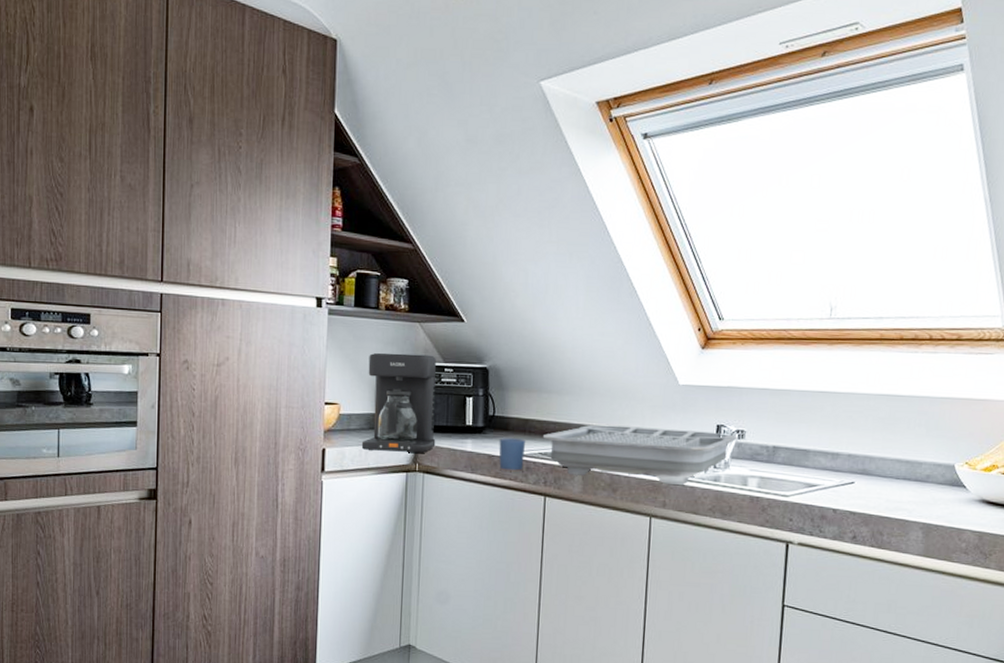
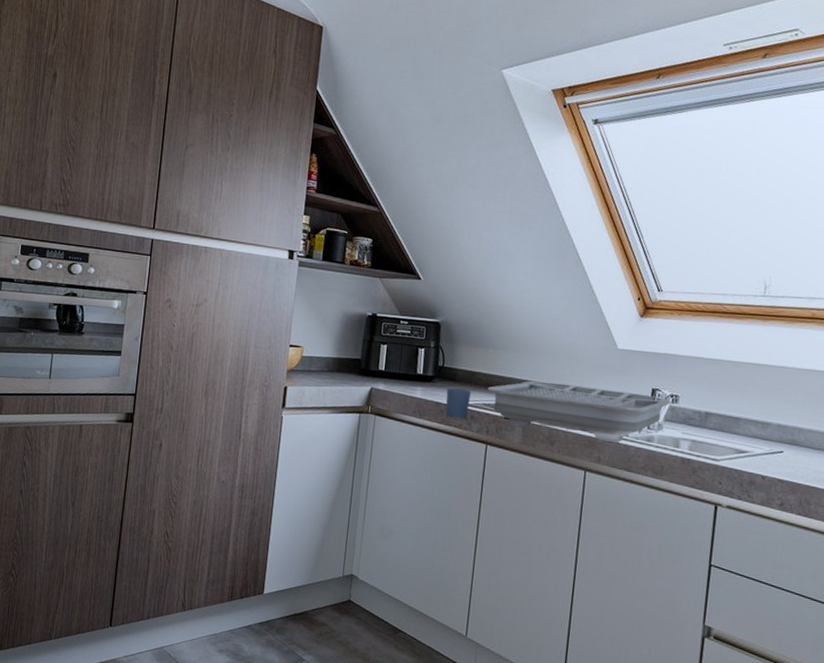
coffee maker: present [361,353,436,454] -> none [320,303,393,397]

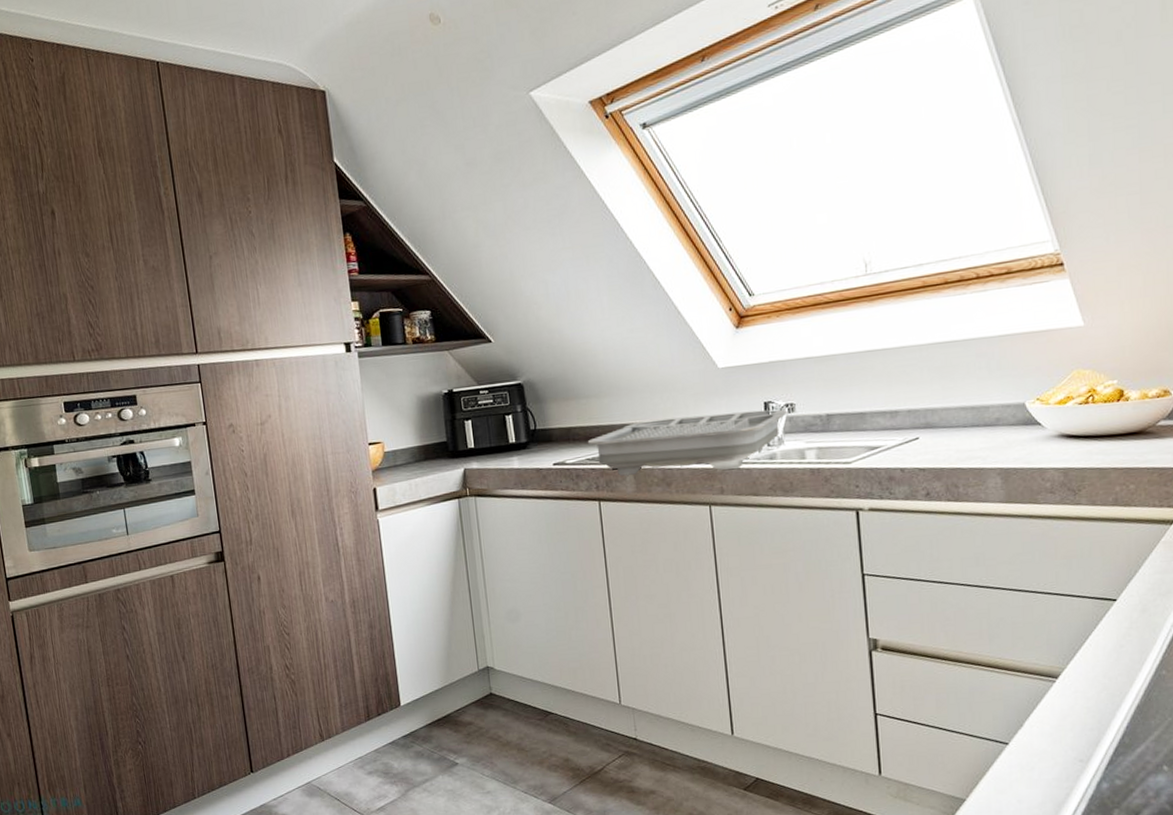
mug: present [445,387,471,420] -> none [545,447,573,483]

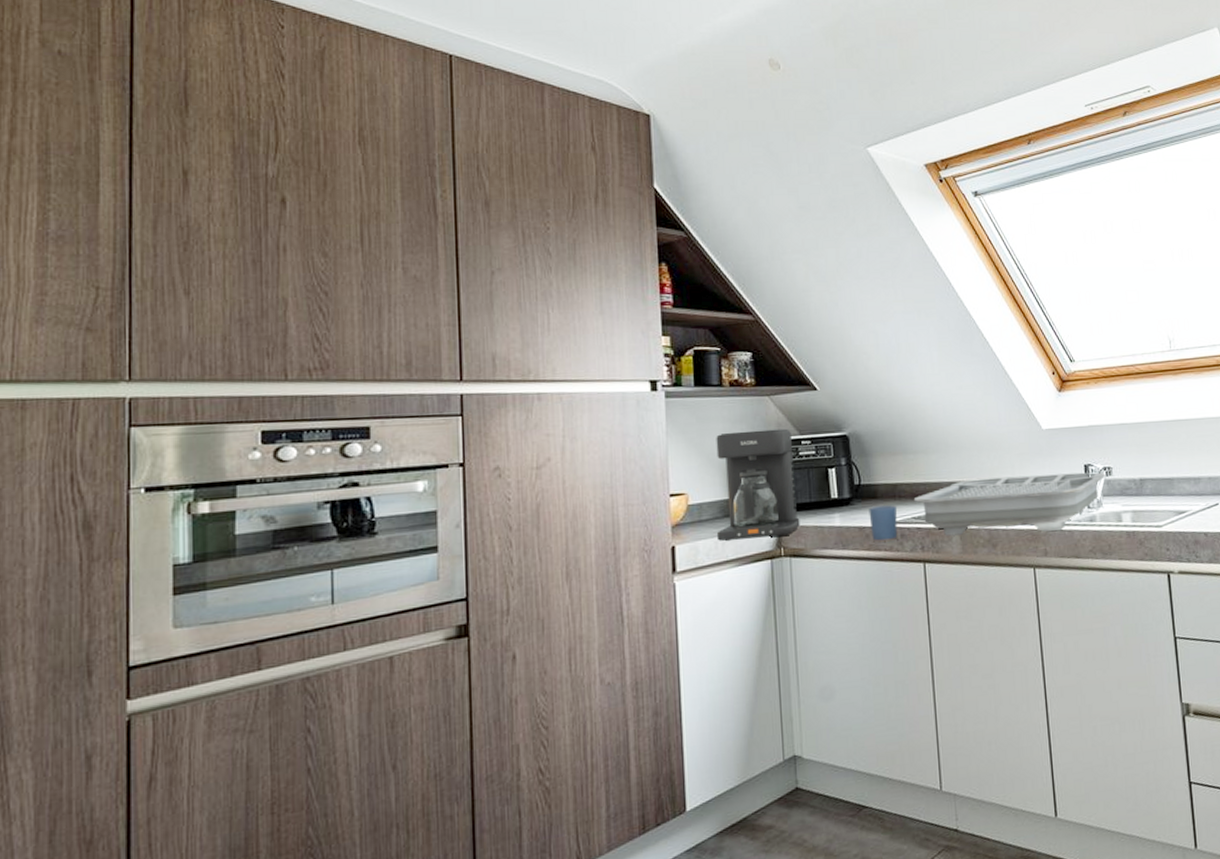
coffee maker: none [404,380,483,484] -> present [716,428,801,542]
mug: none [545,447,573,483] -> present [869,505,898,543]

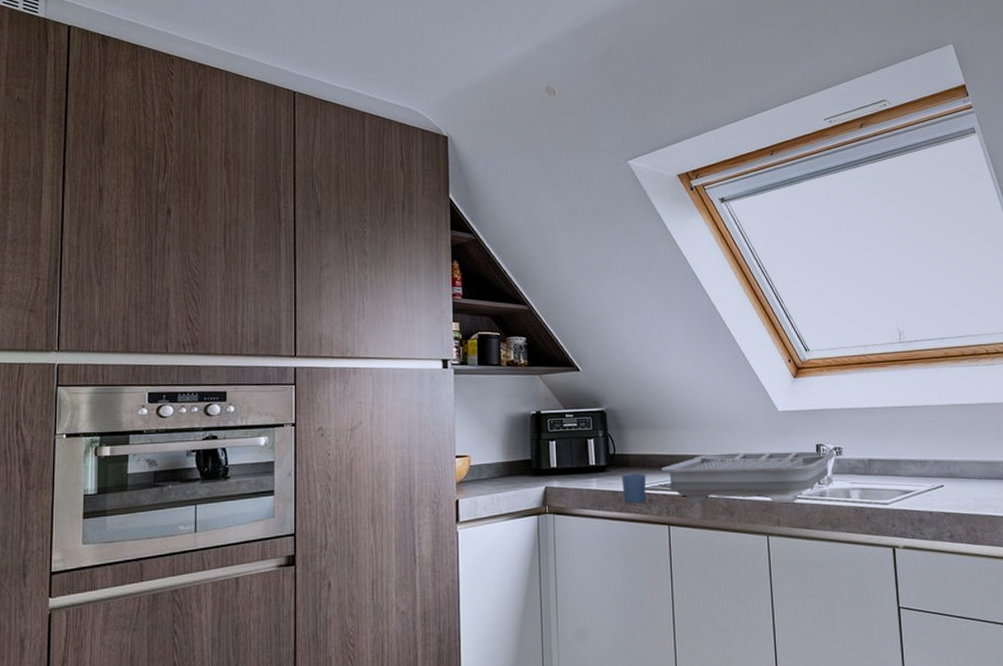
coffee maker: present [716,428,801,542] -> none [493,403,563,498]

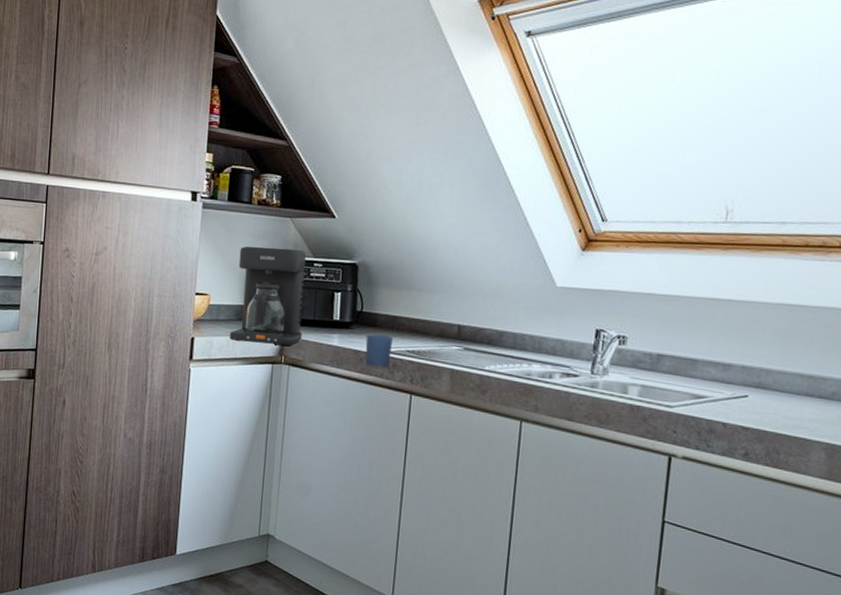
coffee maker: none [493,403,563,498] -> present [229,246,306,346]
dish rack: present [661,451,836,504] -> none [410,324,618,391]

